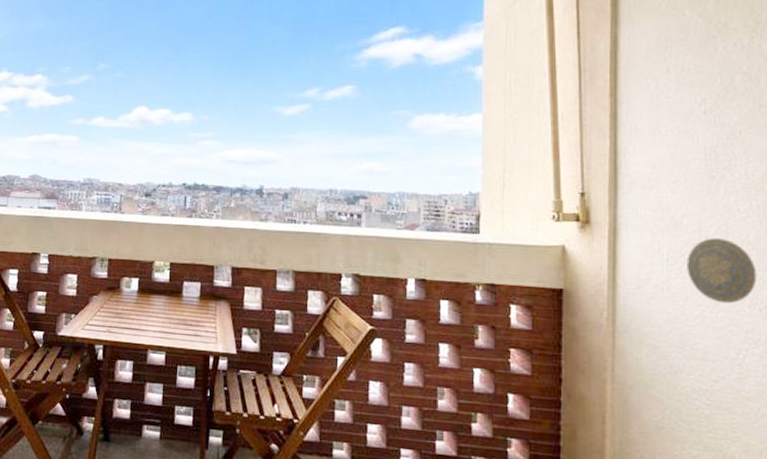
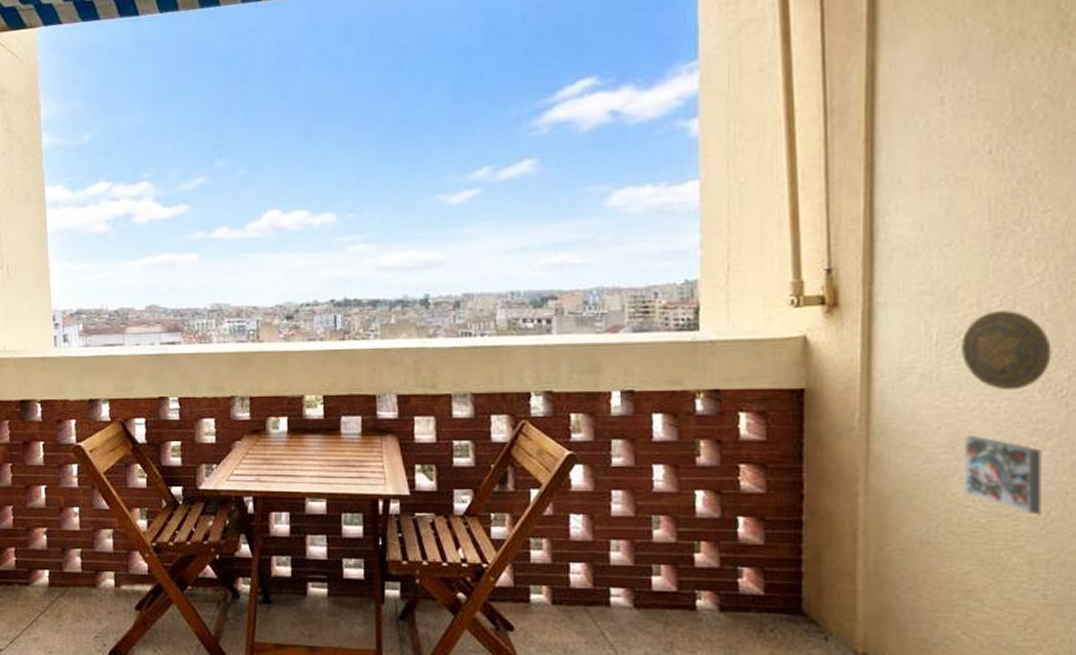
decorative tile: none [690,338,754,411] -> present [964,435,1042,515]

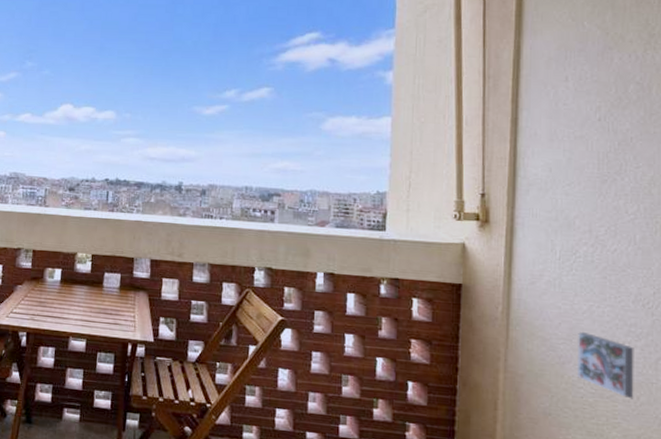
decorative plate: present [962,311,1052,391] -> none [577,238,642,300]

